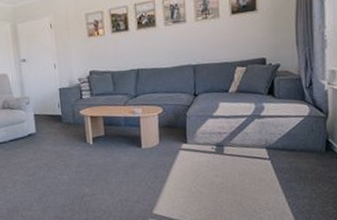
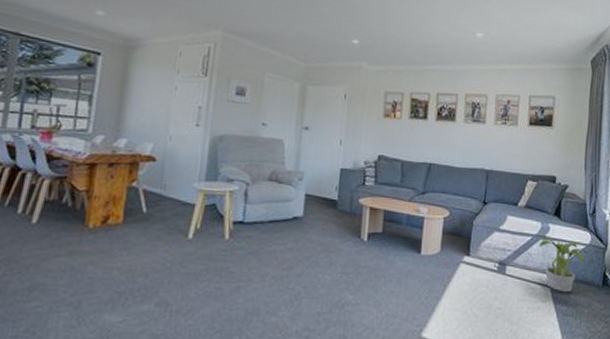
potted plant: none [249,114,309,163] -> present [534,234,590,293]

